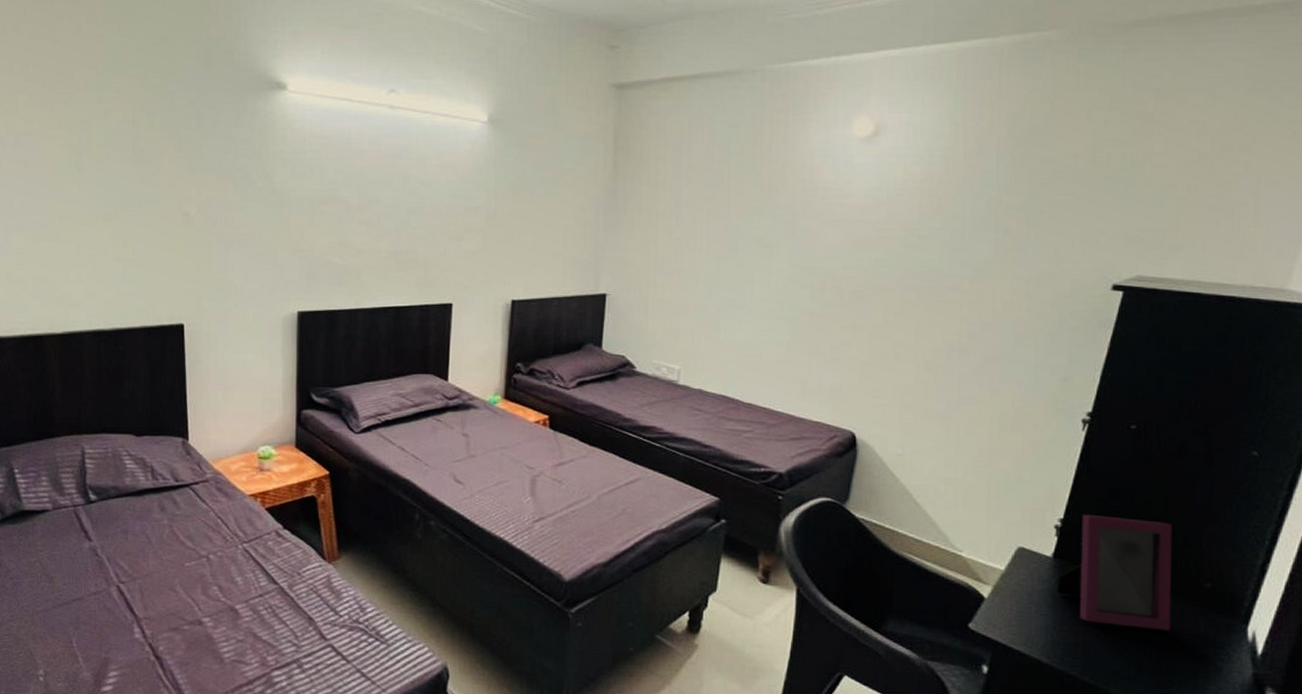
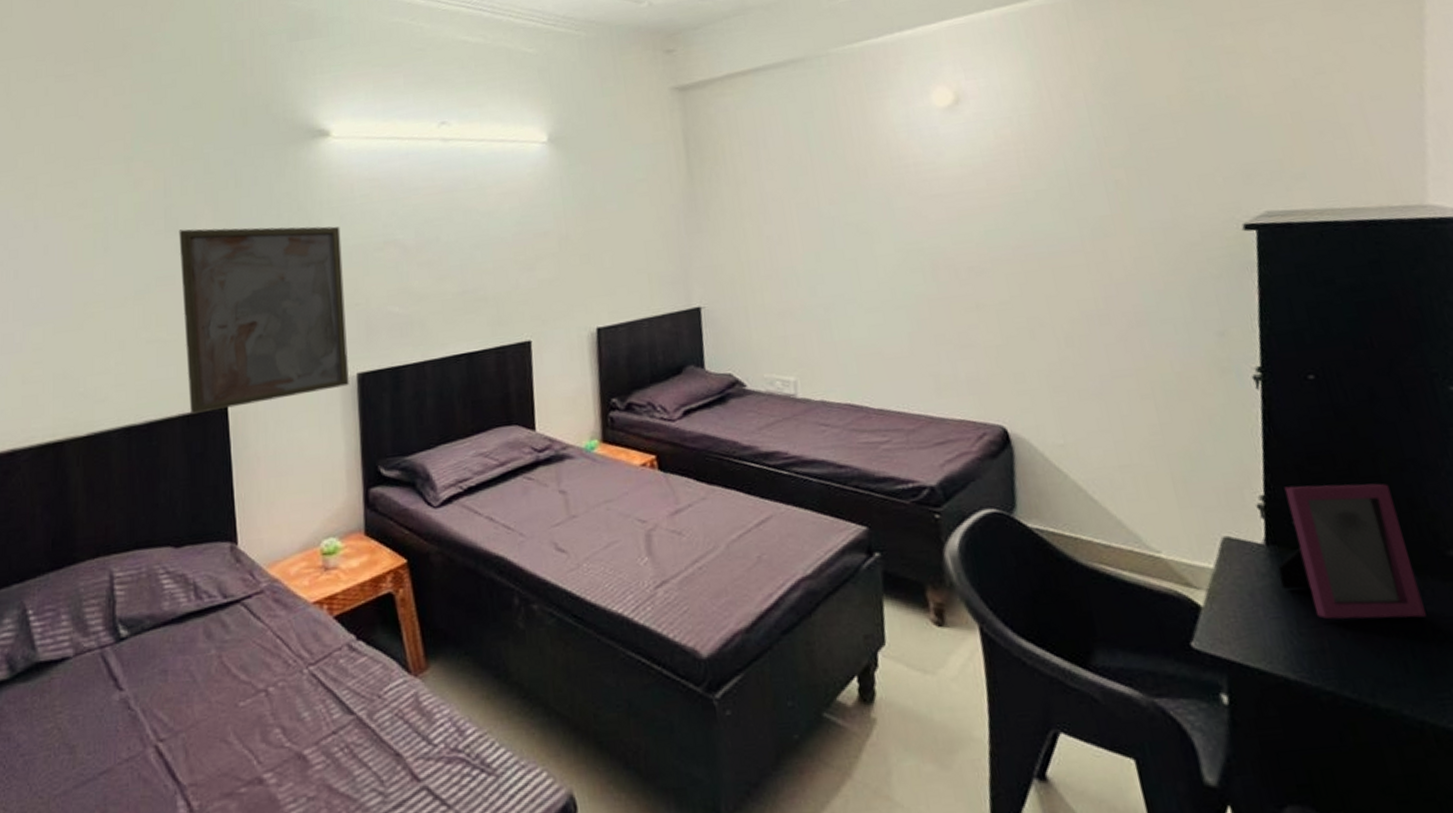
wall art: none [145,161,291,328] -> present [179,226,349,415]

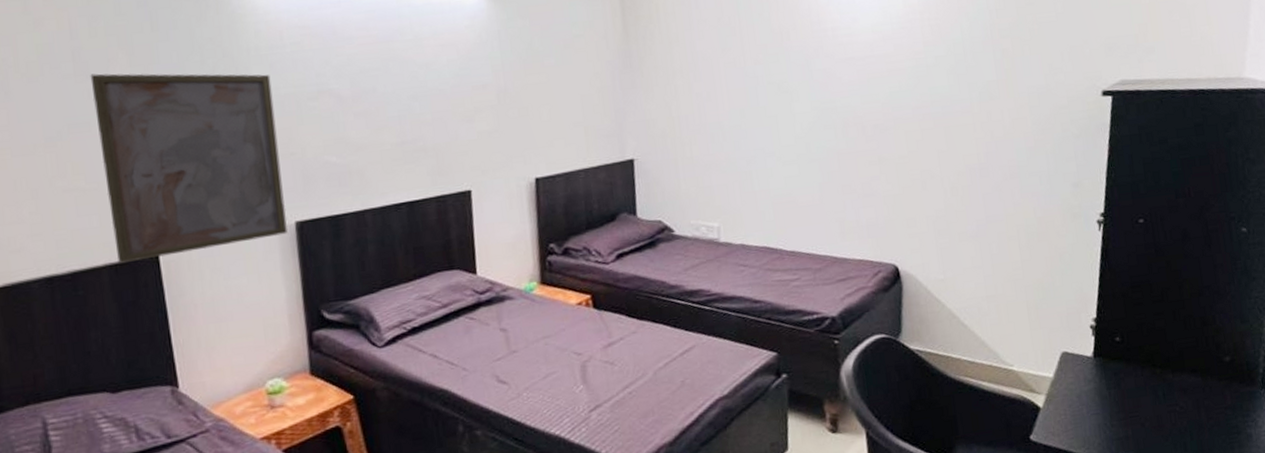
picture frame: present [1278,483,1427,620] -> none [1101,306,1204,413]

